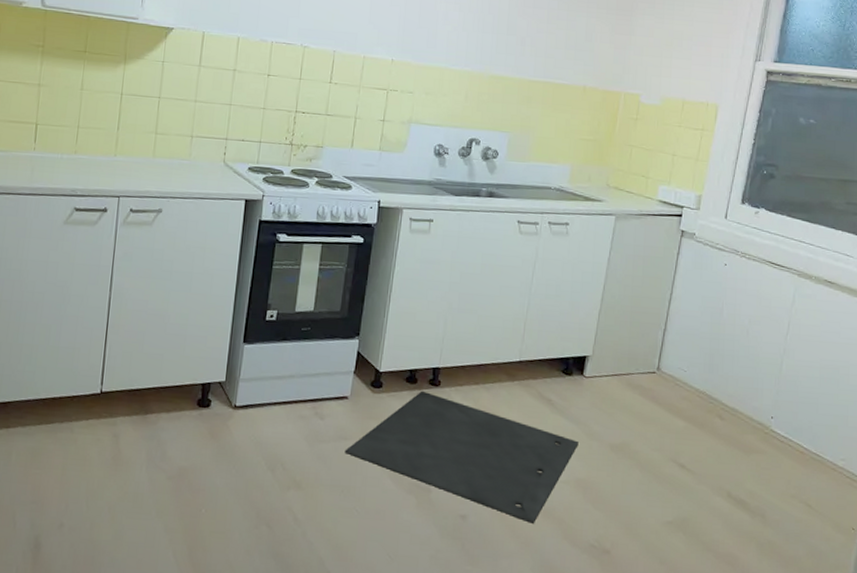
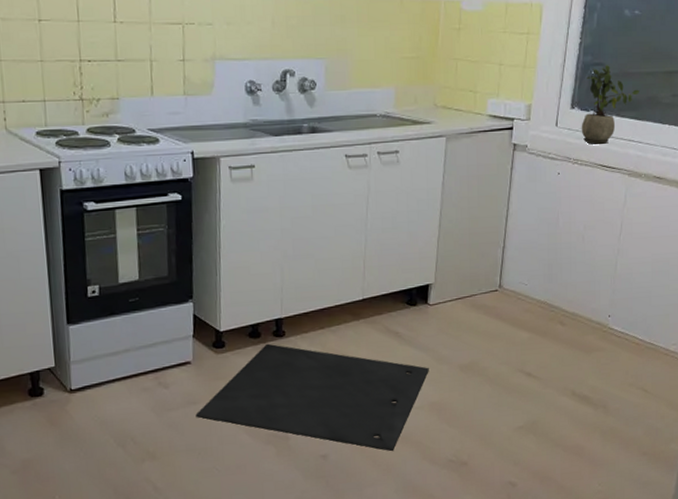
potted plant: none [750,167,812,242] -> present [581,65,639,144]

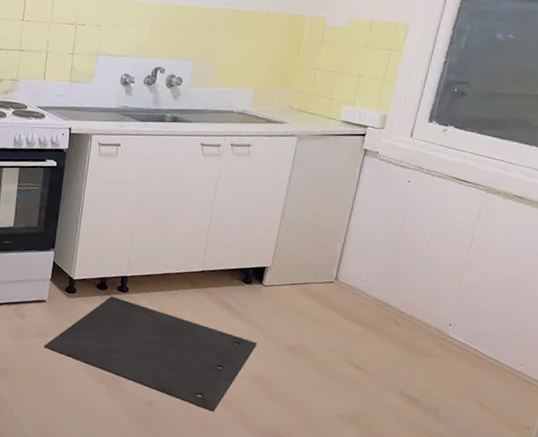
potted plant: present [581,65,639,144] -> none [437,84,506,158]

